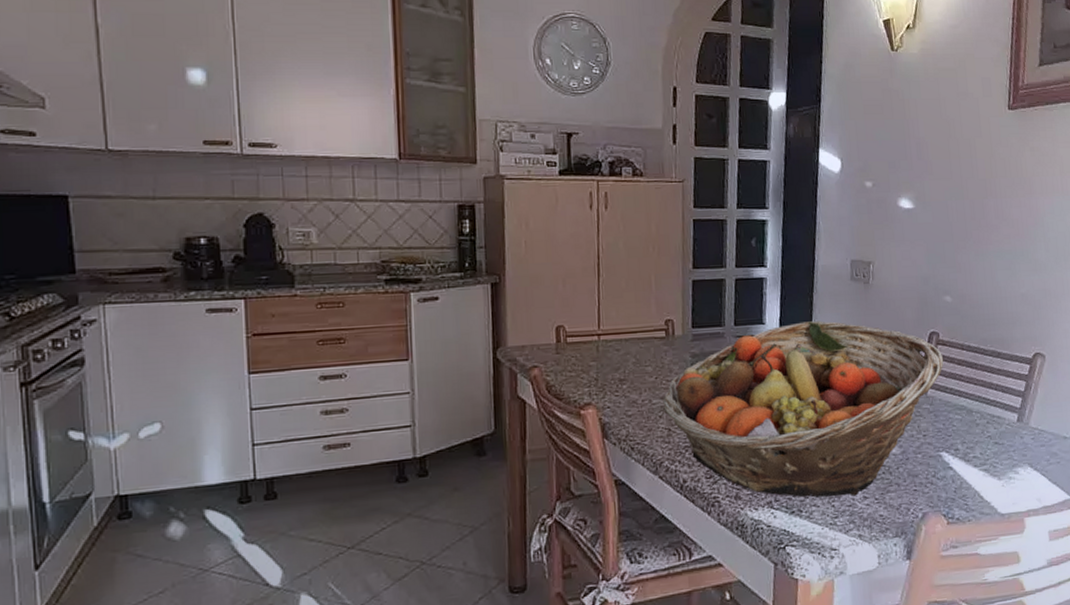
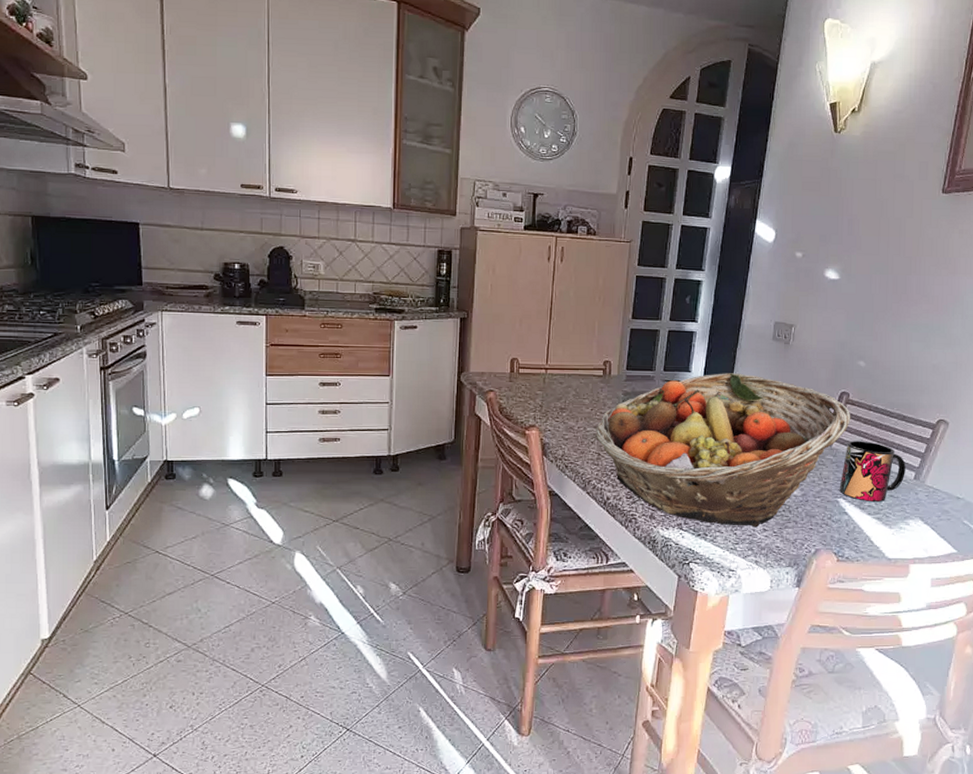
mug: none [940,384,1008,453] -> present [839,441,906,503]

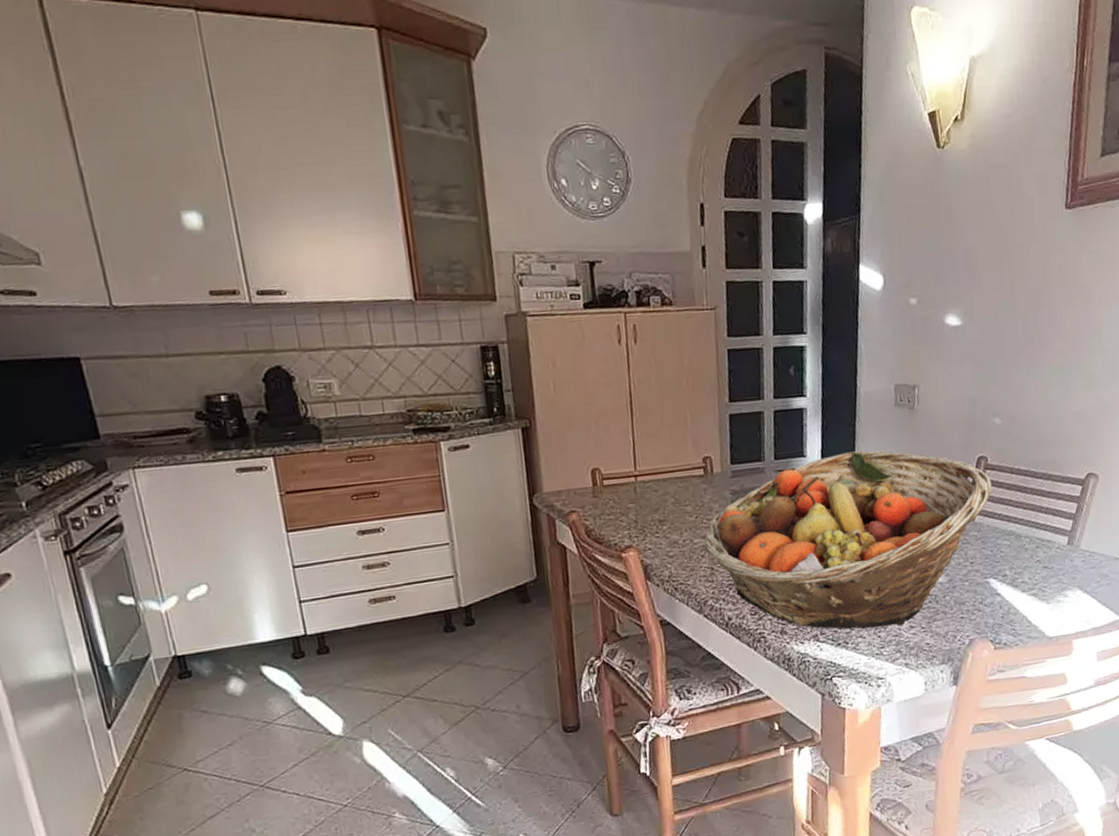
mug: present [839,441,906,503] -> none [987,509,1058,578]

